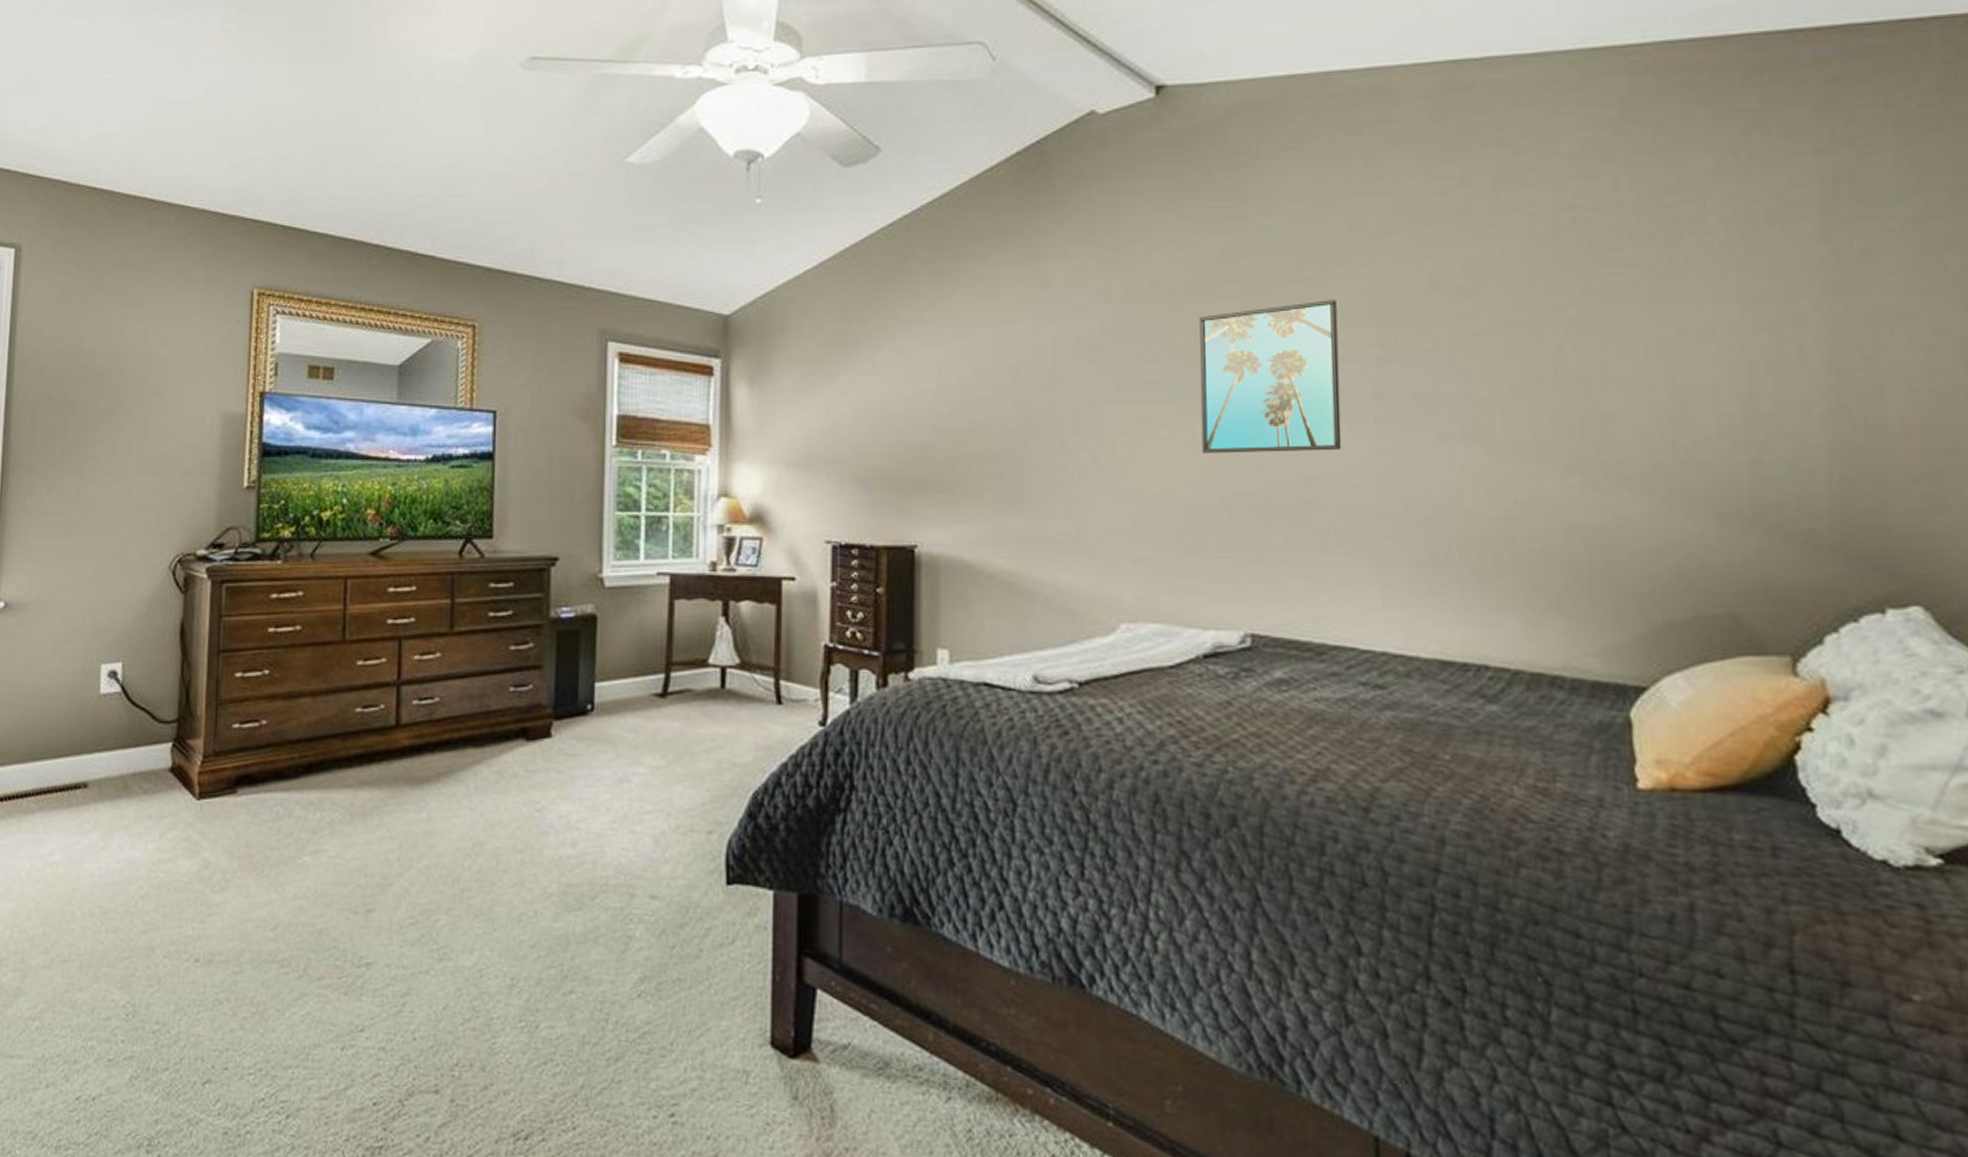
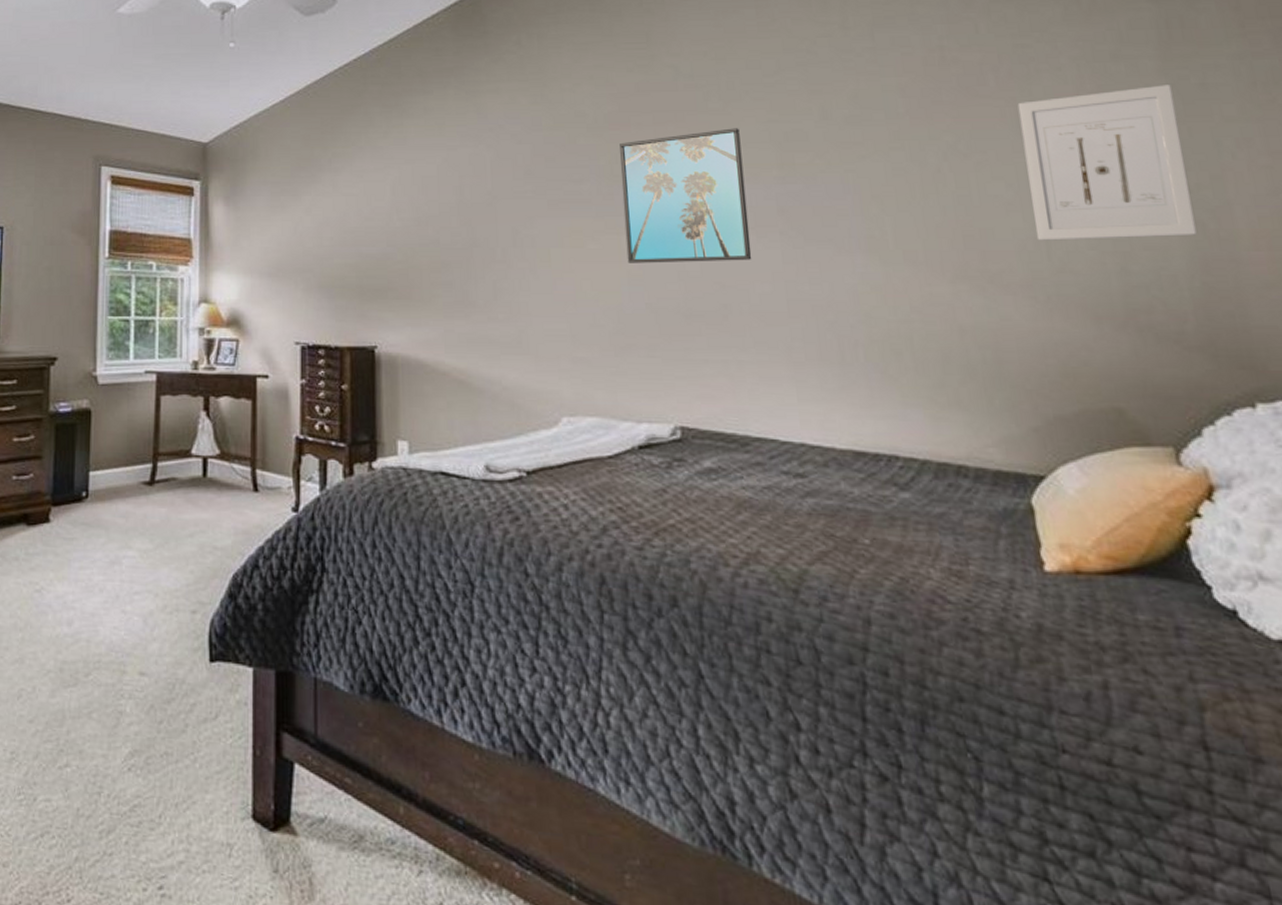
wall art: none [1654,251,1842,429] -> present [1017,85,1197,241]

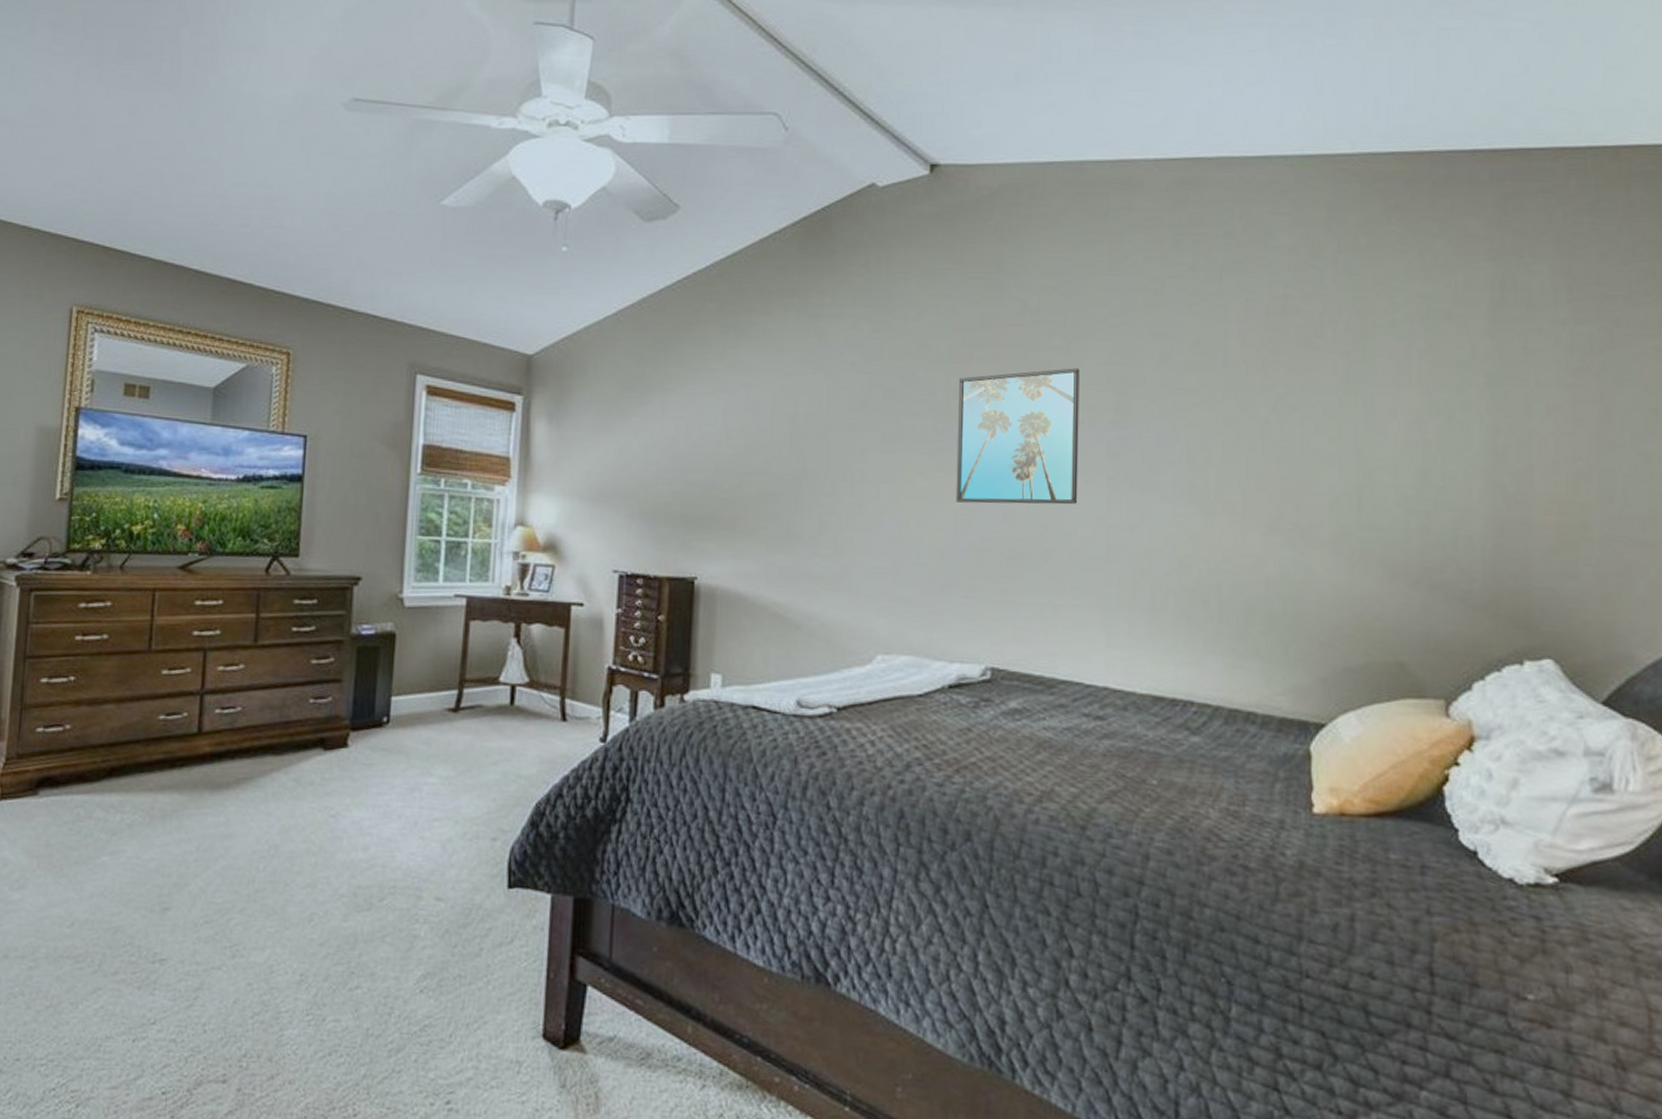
wall art: present [1017,85,1197,241] -> none [1349,346,1497,498]

